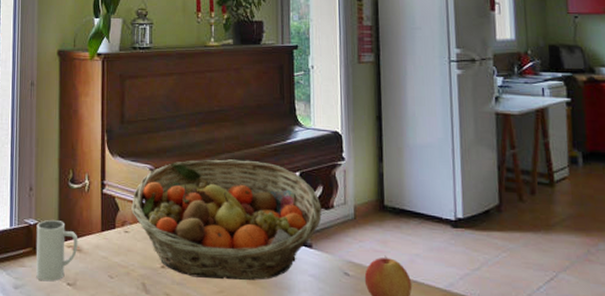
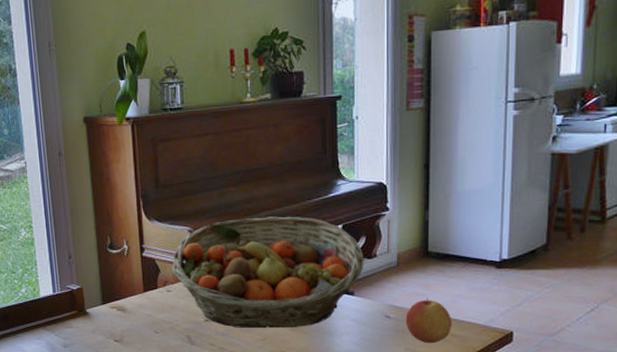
mug: present [36,220,78,282] -> none [79,284,122,340]

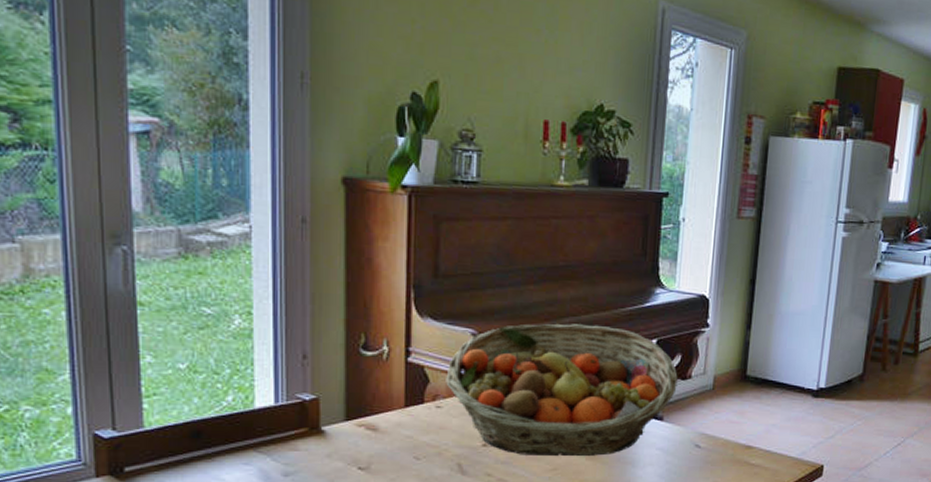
apple: present [405,298,453,344] -> none [716,426,765,477]

